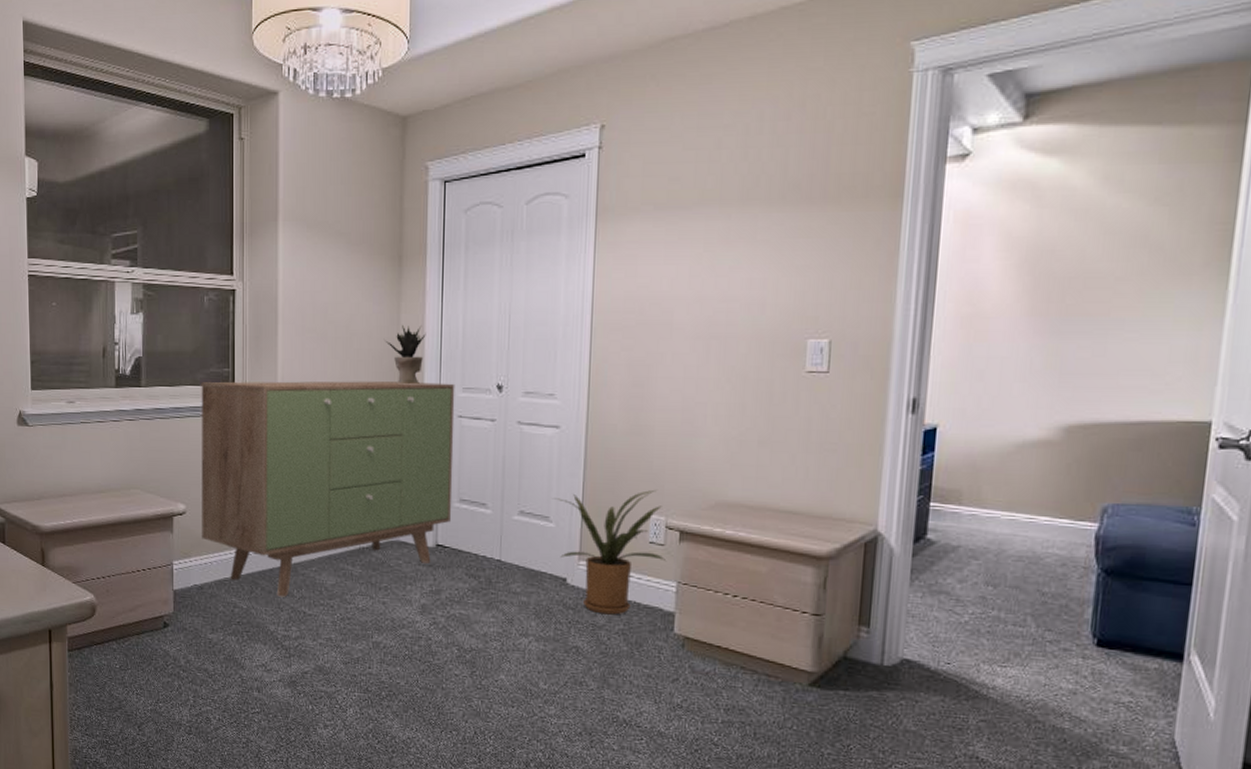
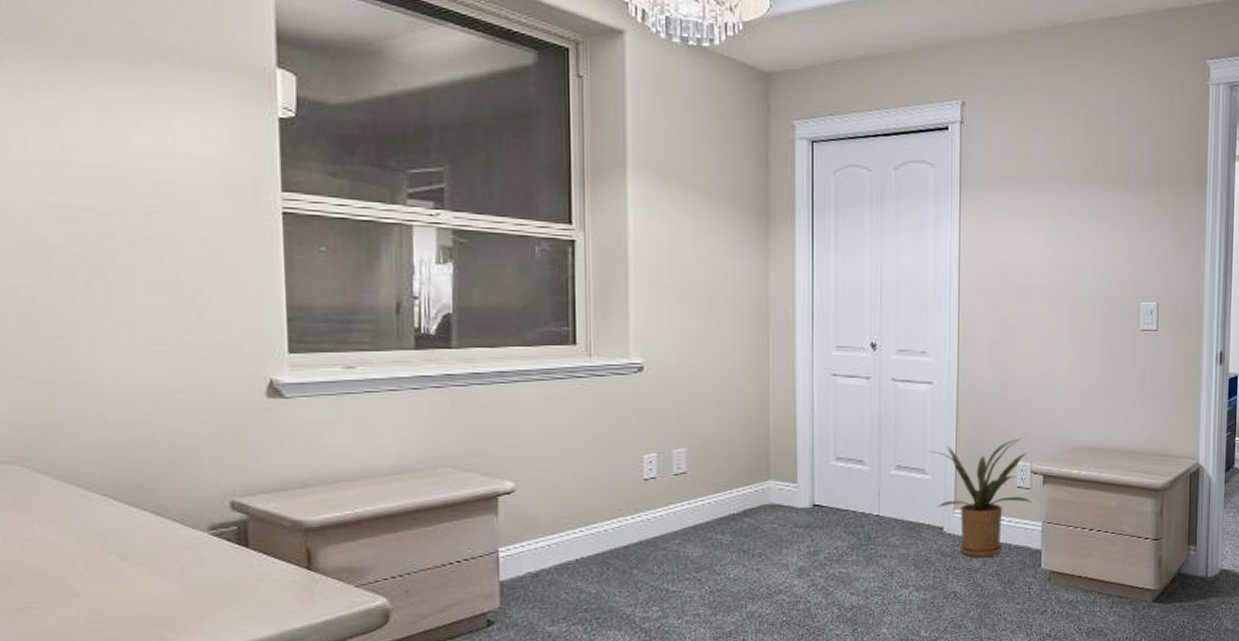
sideboard: present [201,381,455,597] -> none [533,340,829,576]
potted plant: present [385,324,426,384] -> none [752,282,797,343]

